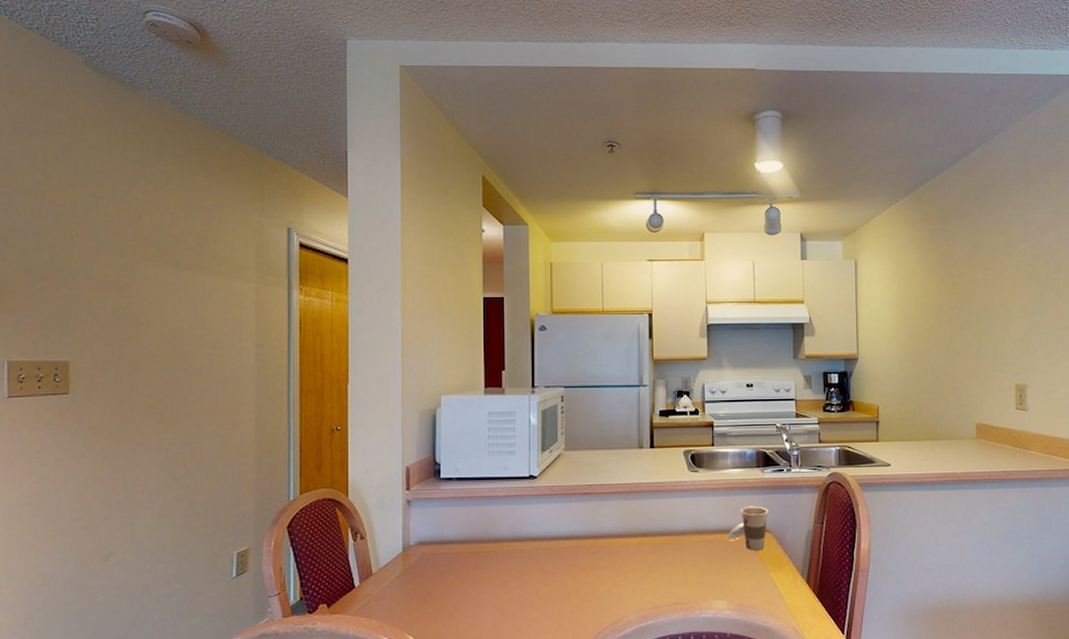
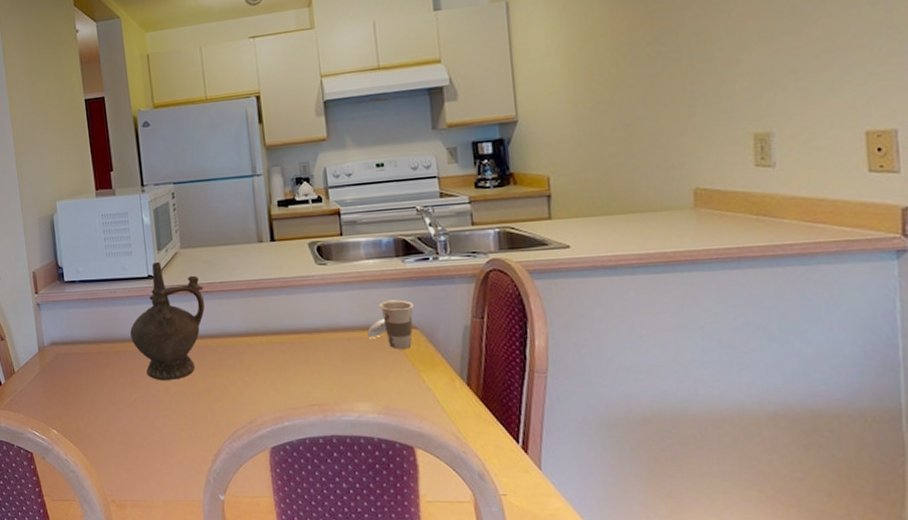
ceremonial vessel: none [505,462,583,581] -> present [130,261,205,380]

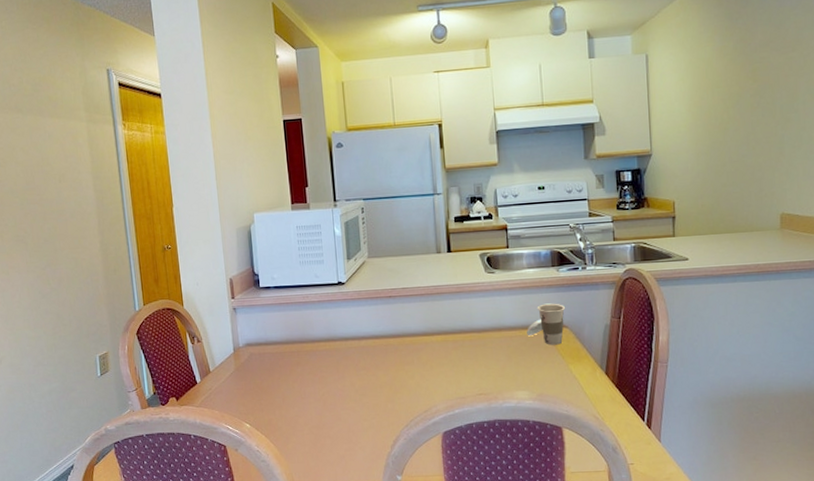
ceremonial vessel: present [130,261,205,380] -> none [320,269,388,376]

